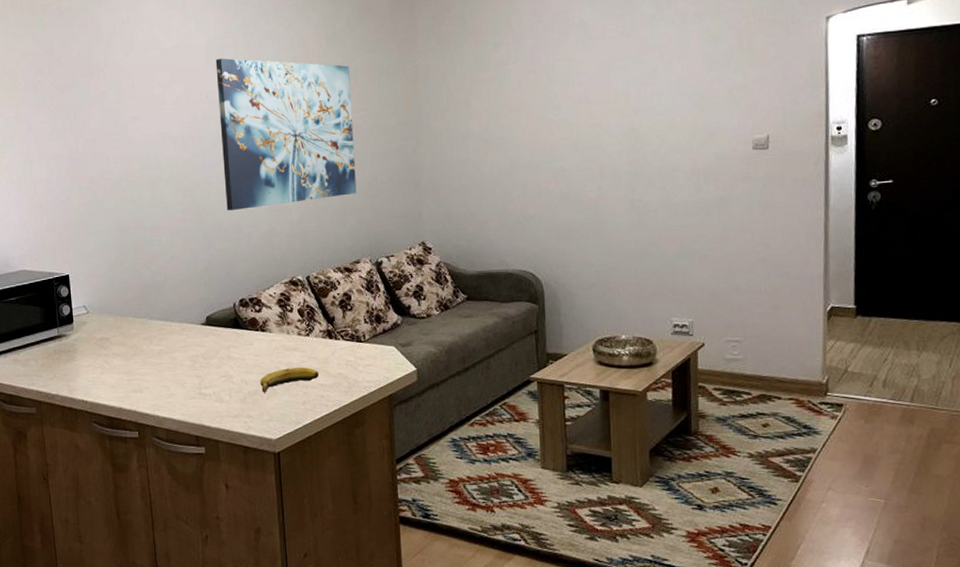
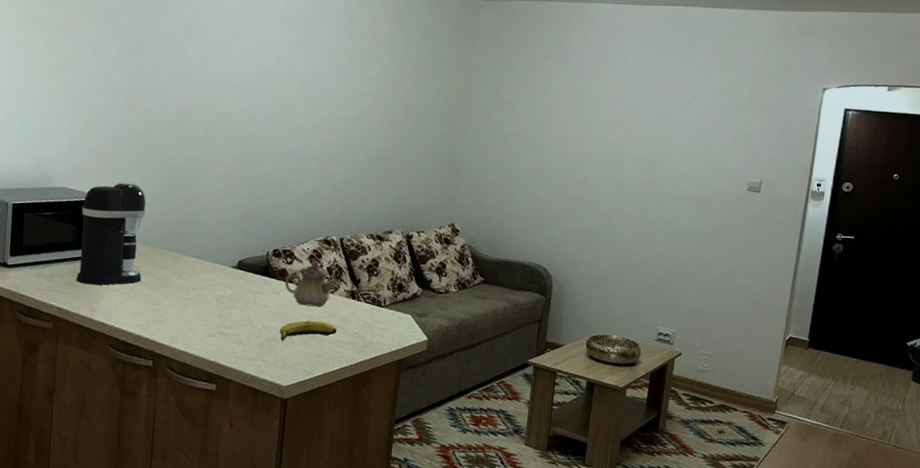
coffee maker: none [44,254,114,364] -> present [76,182,147,286]
wall art: present [215,58,357,211] -> none [275,20,413,169]
teapot: none [256,304,311,353] -> present [284,260,338,307]

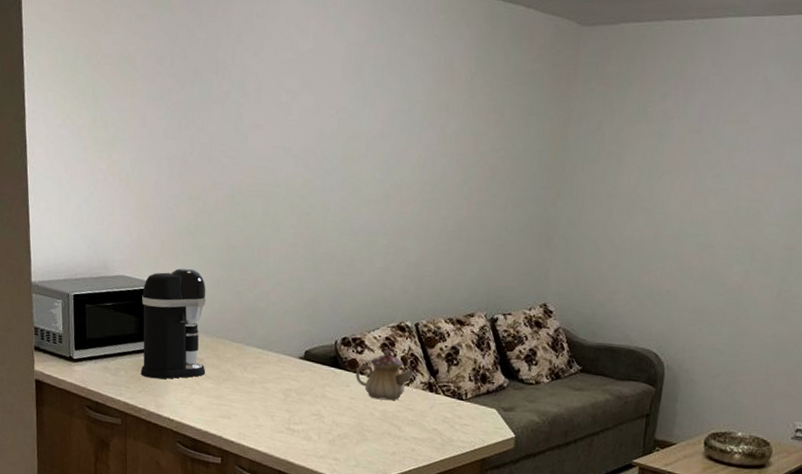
banana: present [280,320,337,342] -> none [351,415,413,439]

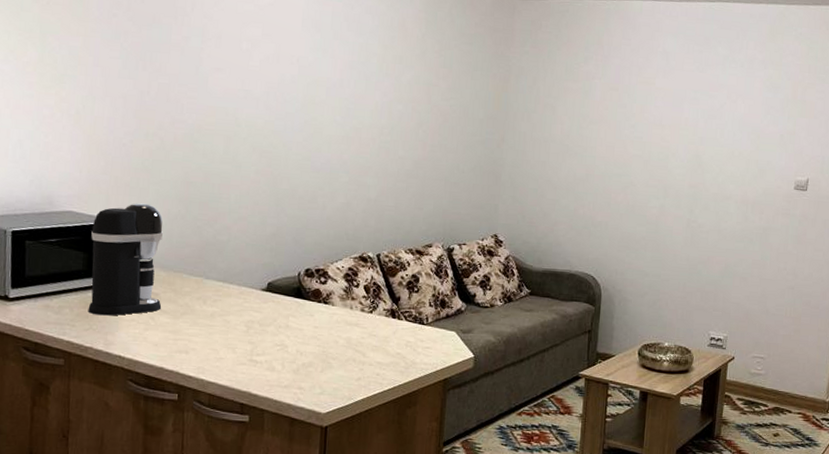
teapot: present [355,349,413,401] -> none [319,279,376,328]

